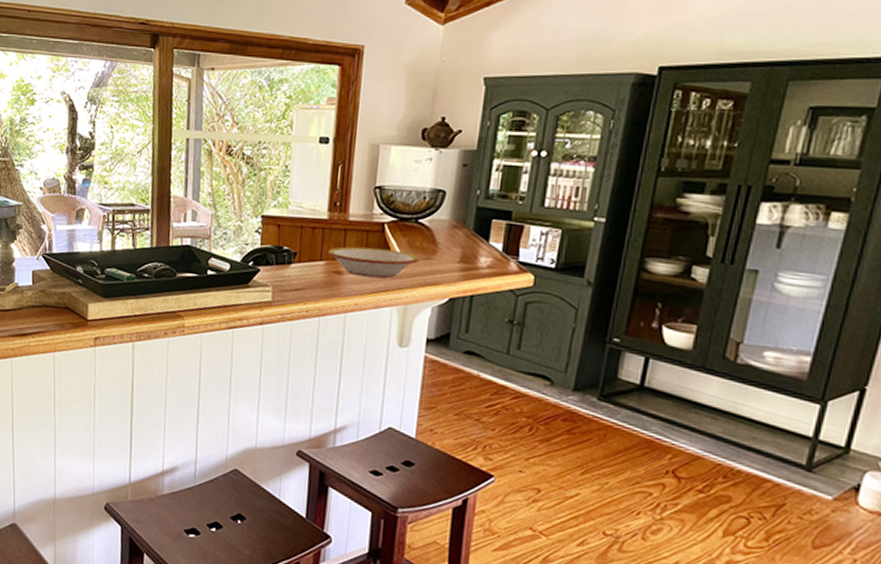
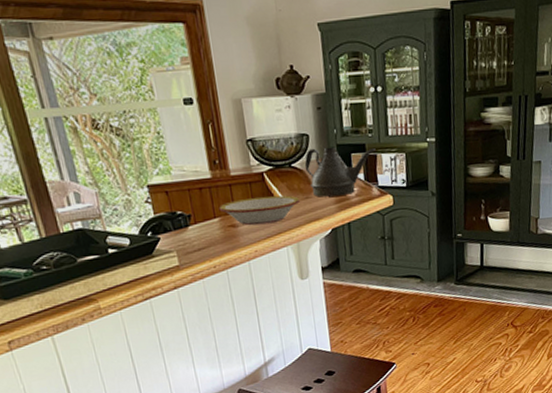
teapot: none [433,206,524,264] -> present [304,146,376,197]

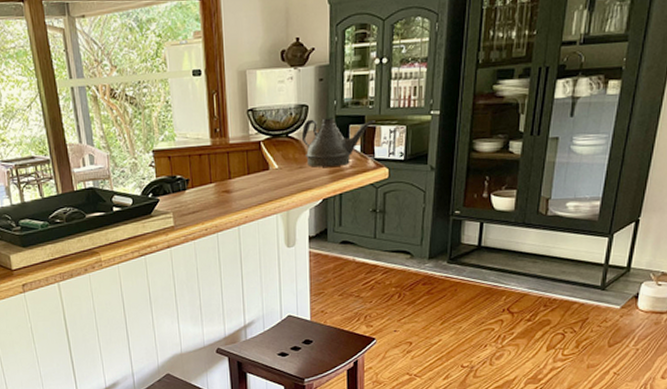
bowl: present [218,195,301,226] -> none [215,164,294,192]

